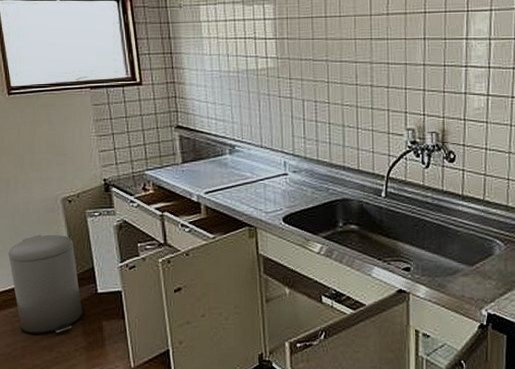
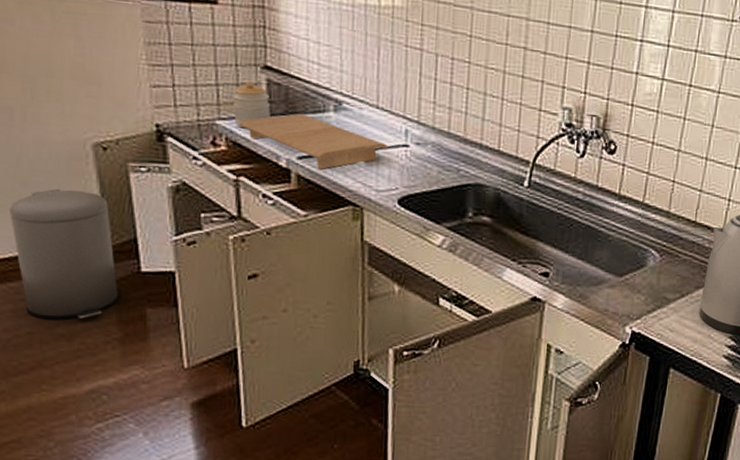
jar: none [156,139,183,175] -> present [232,81,271,128]
cutting board: none [160,159,272,200] -> present [237,114,389,170]

